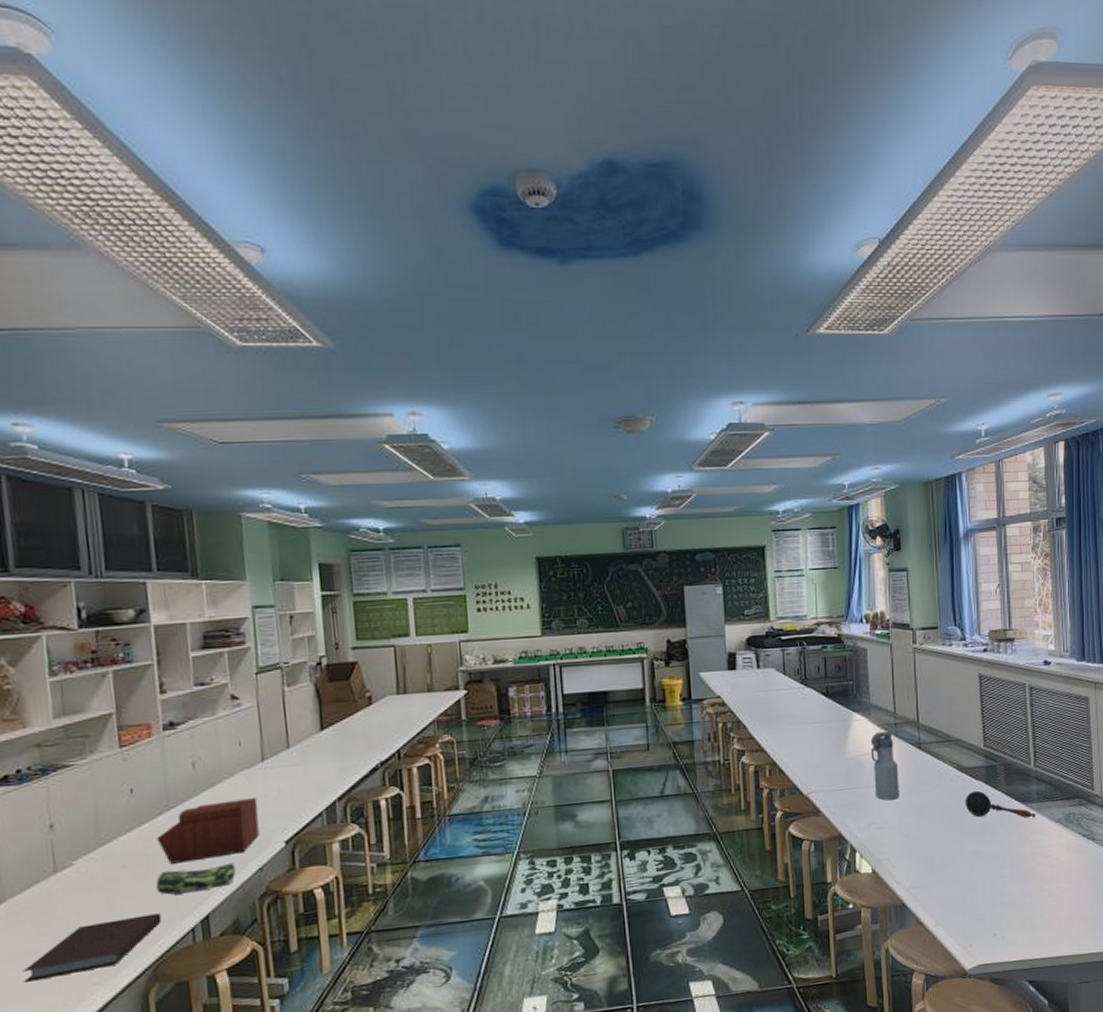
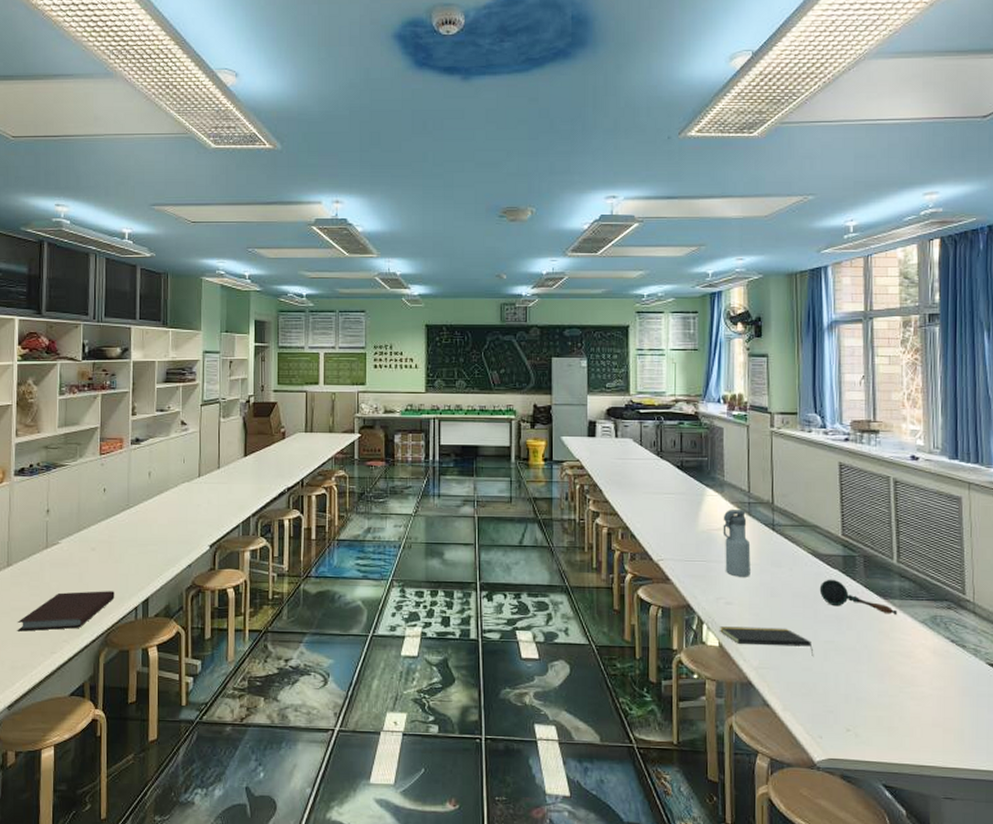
pencil case: present [155,862,236,895] -> none [113,557,172,578]
sewing box: present [156,798,260,864] -> none [118,506,193,553]
notepad: none [872,845,962,869] -> present [720,626,814,656]

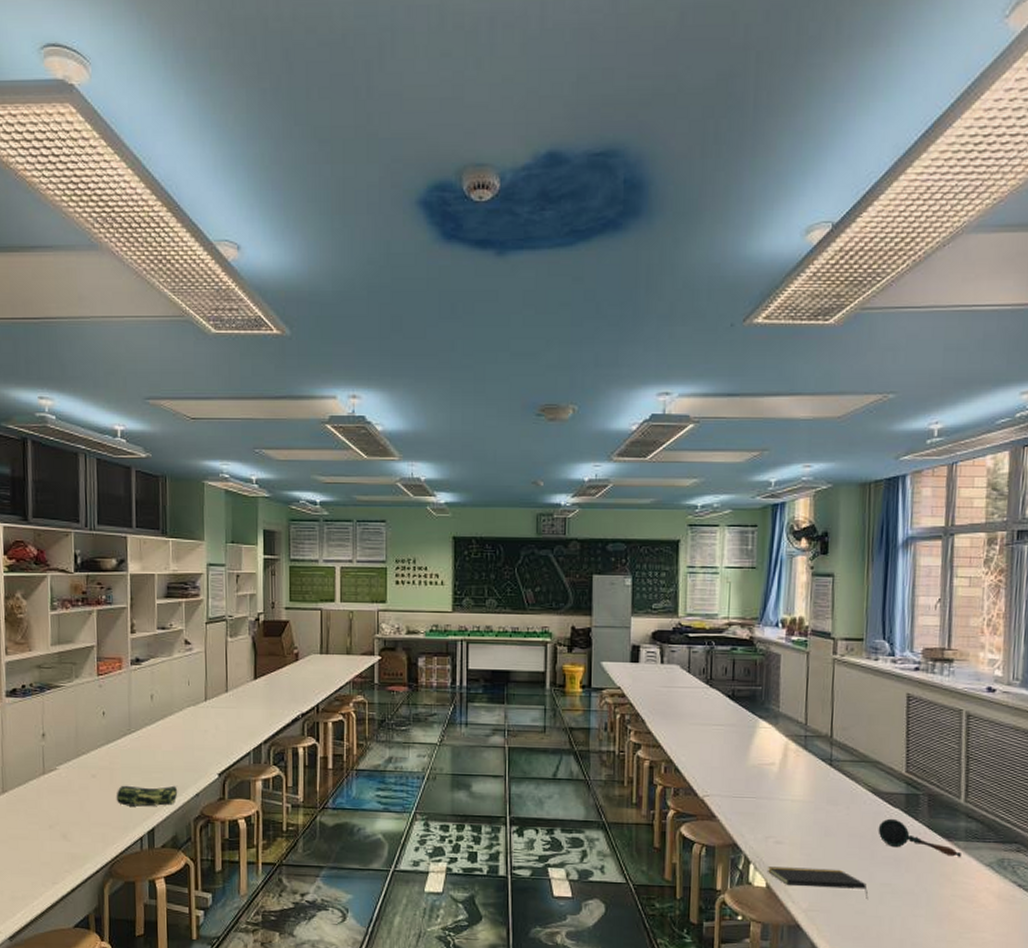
notebook: present [17,591,115,632] -> none [15,820,118,861]
pencil case: none [113,557,172,578] -> present [116,785,178,807]
water bottle: present [723,510,751,577] -> none [775,743,805,815]

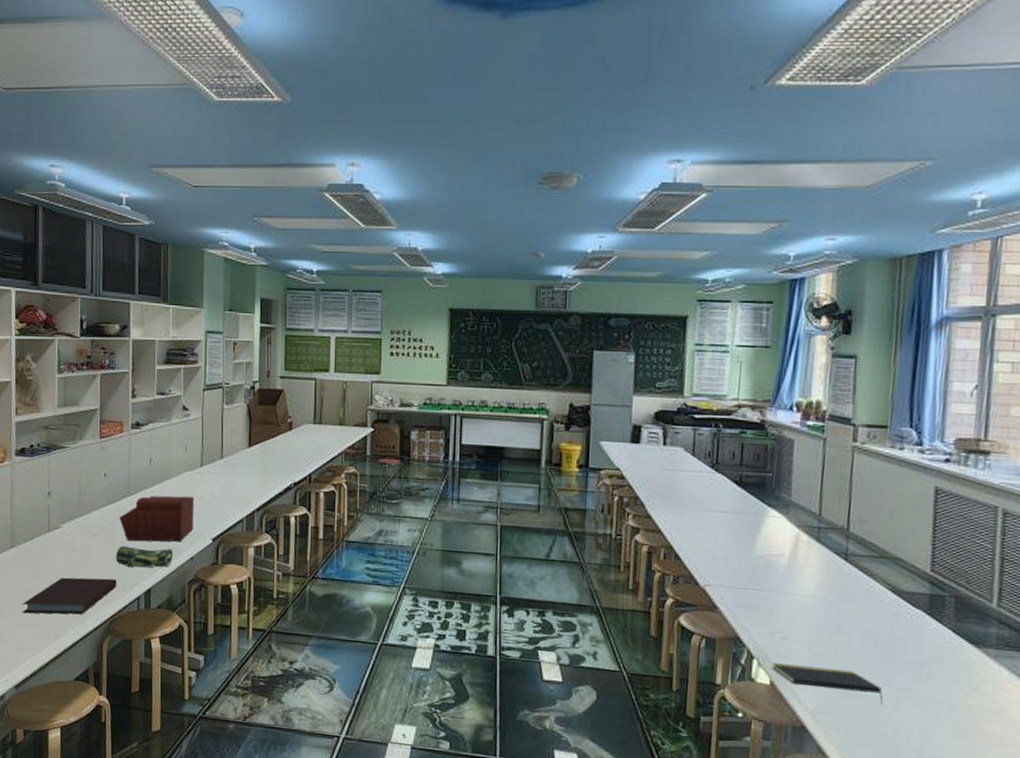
notebook: none [15,820,118,861] -> present [22,577,117,615]
sewing box: none [119,732,199,780] -> present [119,495,195,542]
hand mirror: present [878,818,963,858] -> none [896,619,992,667]

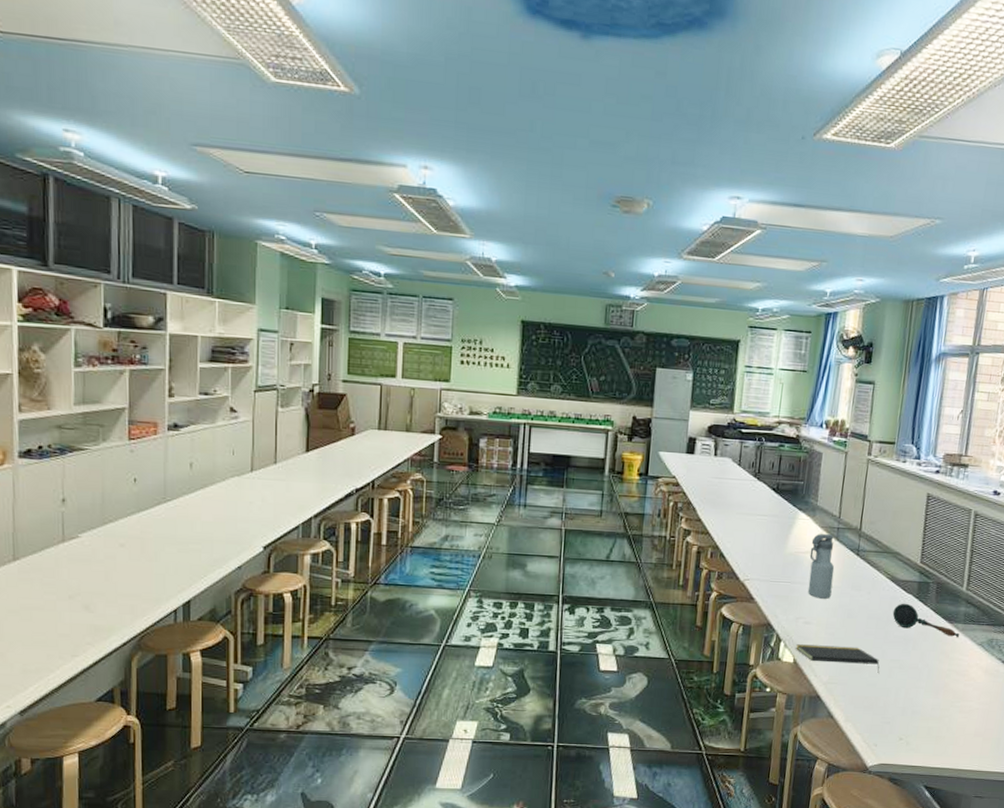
notebook: present [22,577,117,615] -> none [28,591,149,632]
pencil case: present [115,545,174,568] -> none [147,555,218,578]
sewing box: present [119,495,195,542] -> none [152,502,243,551]
water bottle: none [783,534,817,611] -> present [807,534,835,599]
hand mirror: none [896,619,992,667] -> present [892,603,960,638]

